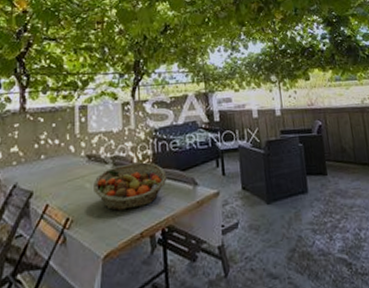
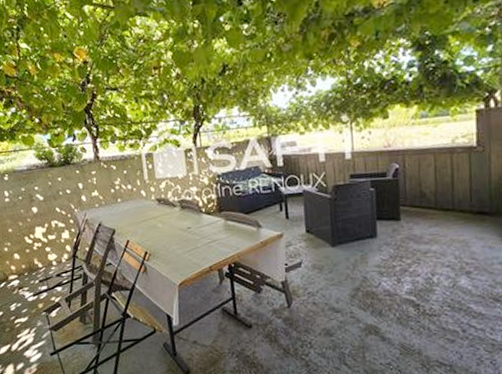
fruit basket: present [93,161,167,211] -> none [165,205,232,248]

